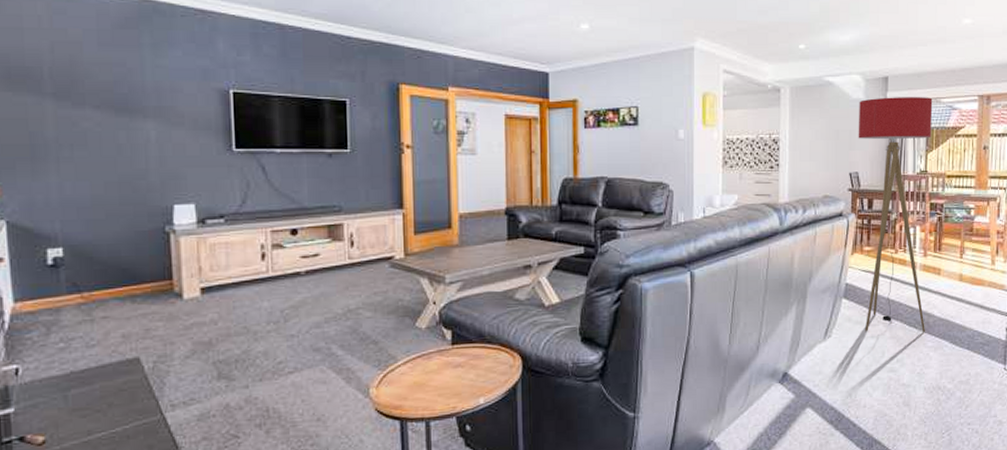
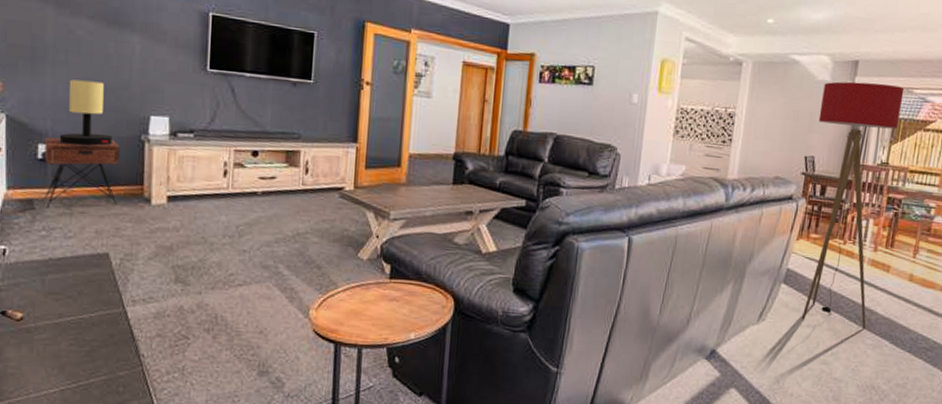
nightstand: none [55,235,144,319] -> present [45,137,120,209]
table lamp: none [71,175,133,246] -> present [59,79,112,146]

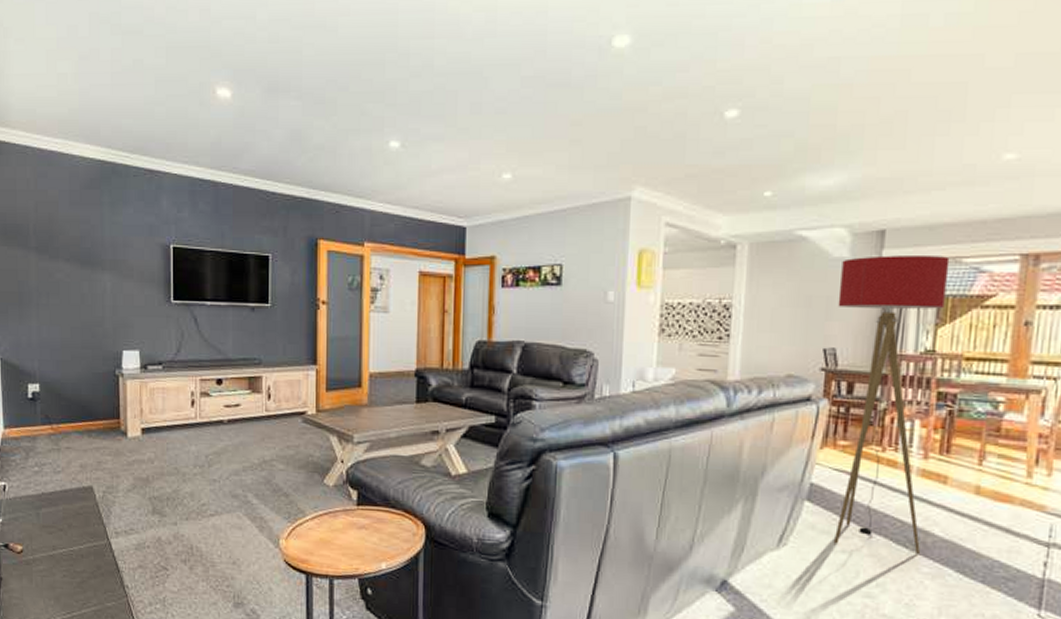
nightstand: present [45,137,120,209] -> none [34,376,98,446]
table lamp: present [59,79,112,146] -> none [45,320,91,384]

